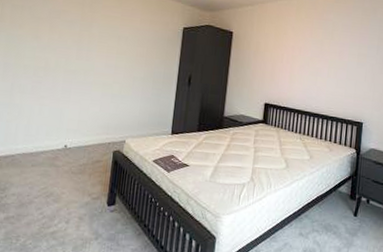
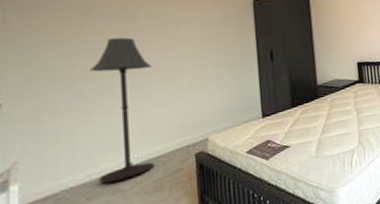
floor lamp: none [42,41,94,158] -> present [90,37,155,184]

